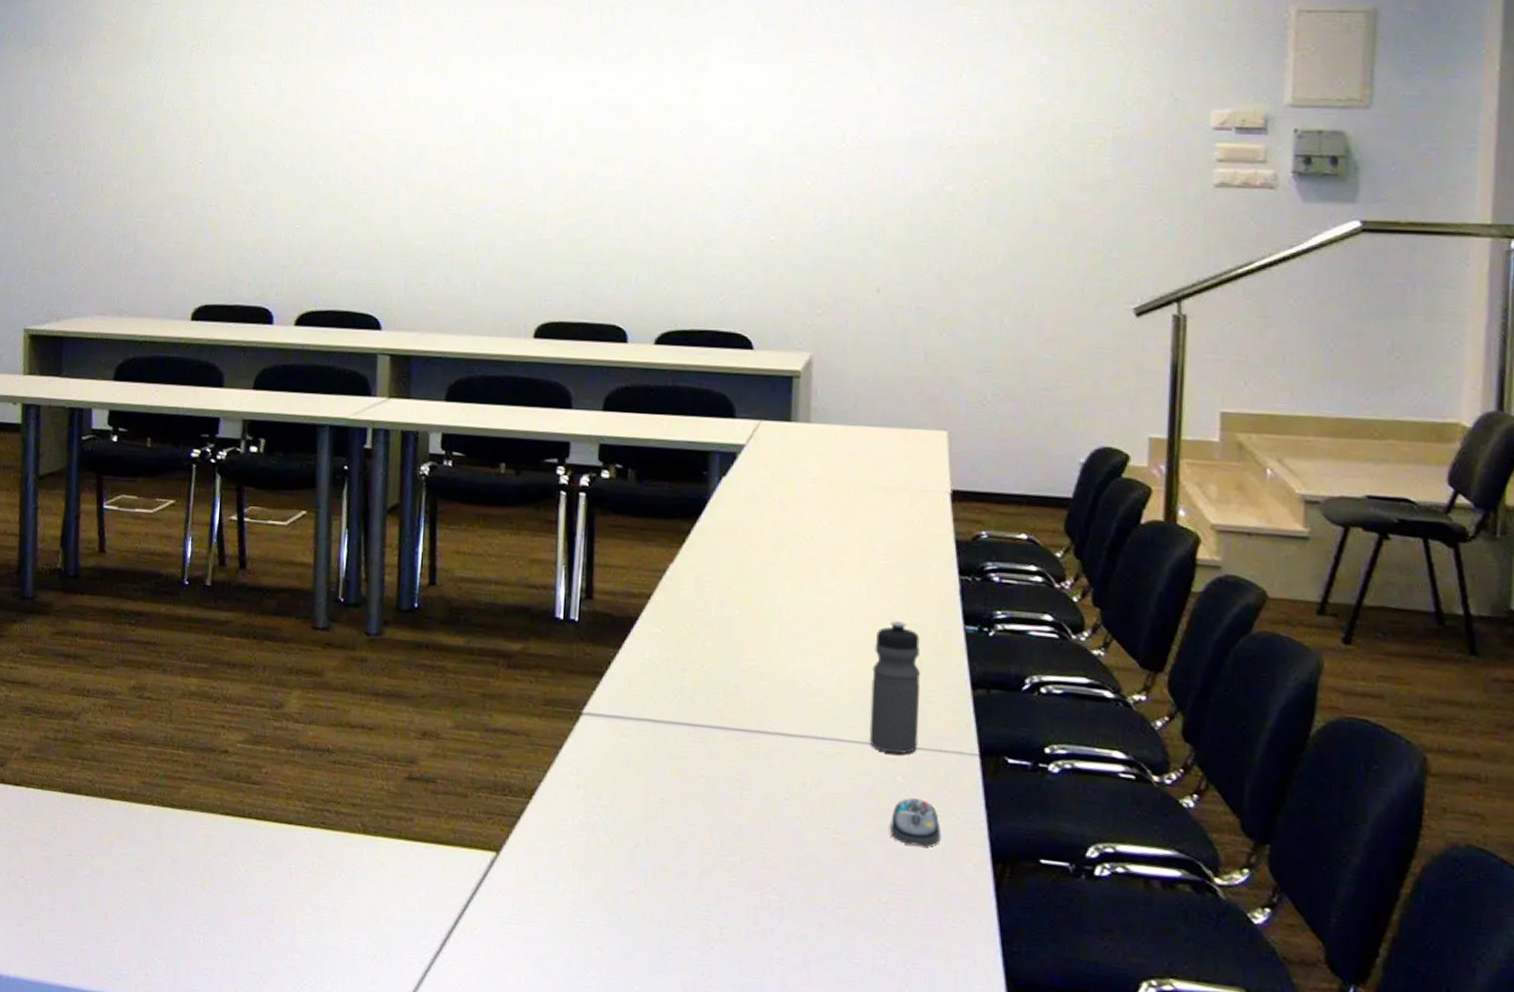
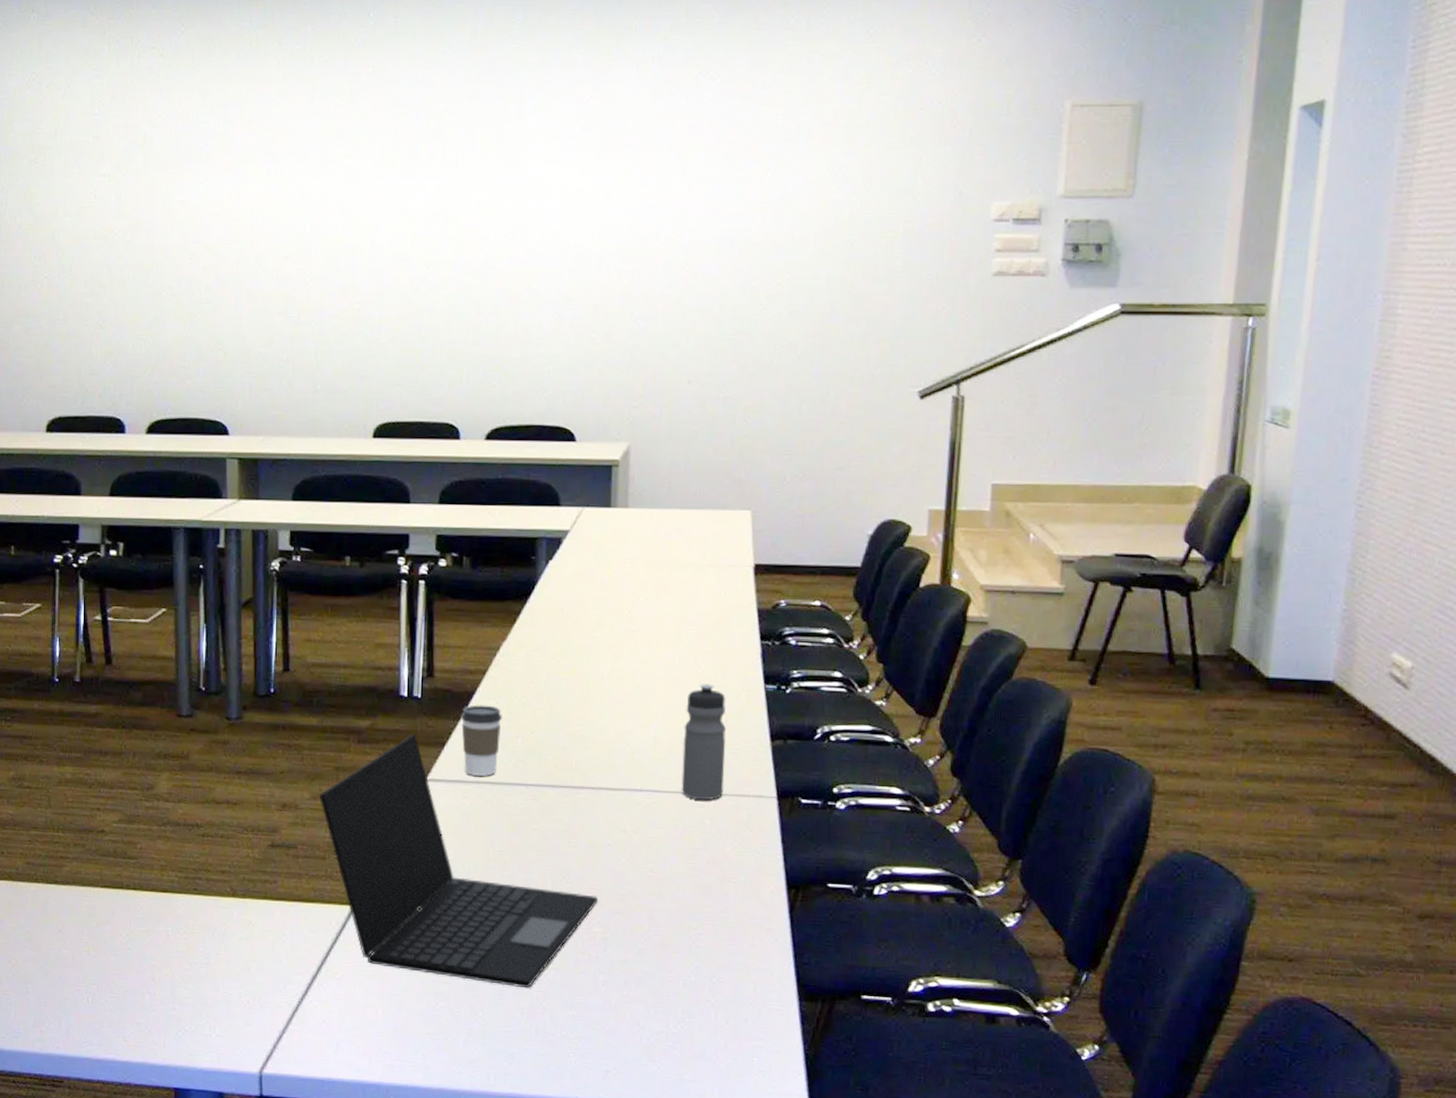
laptop: none [462,661,773,962] -> present [318,734,598,989]
coffee cup: none [621,632,668,713] -> present [460,705,502,776]
computer mouse: present [890,798,942,847] -> none [699,838,744,879]

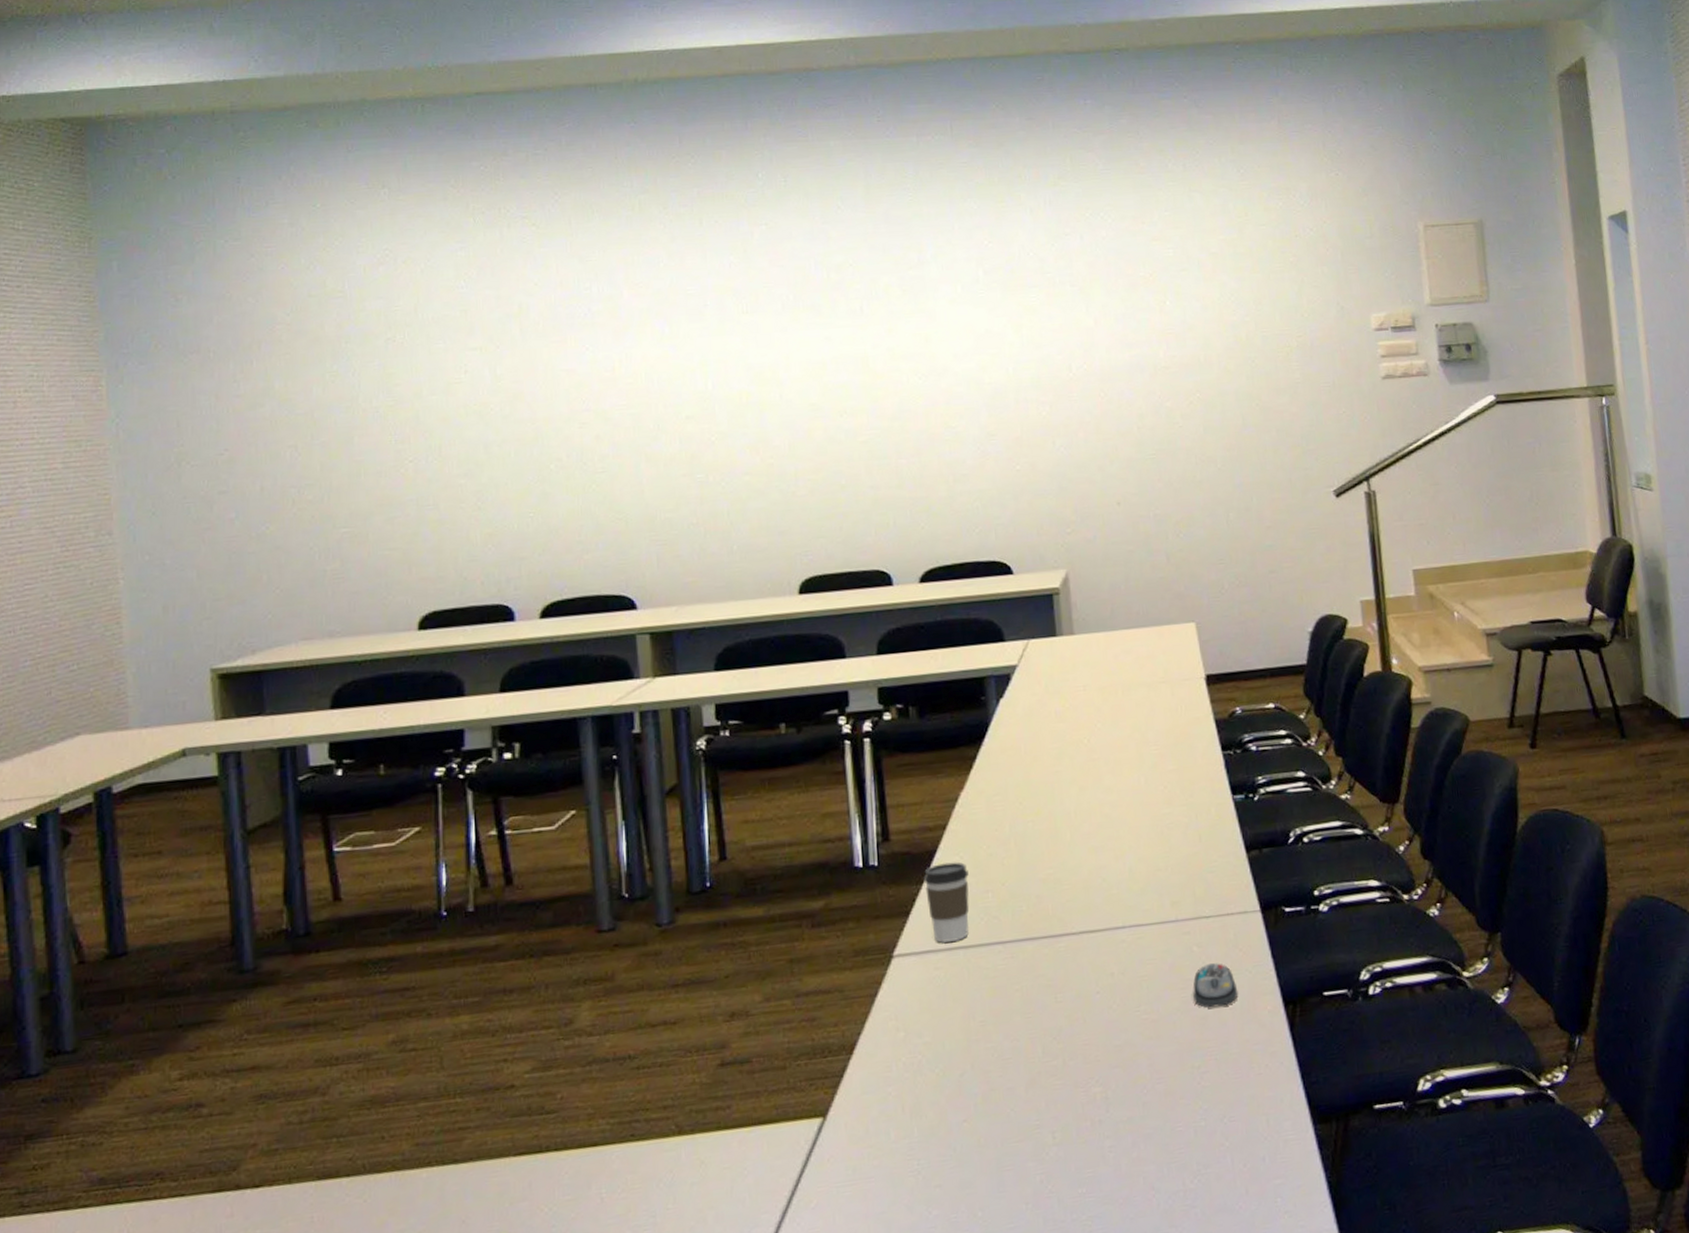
laptop: present [318,734,598,989] -> none [772,907,1093,1182]
water bottle: present [681,684,727,801] -> none [1158,803,1208,928]
computer mouse: none [699,838,744,879] -> present [1193,963,1239,1008]

